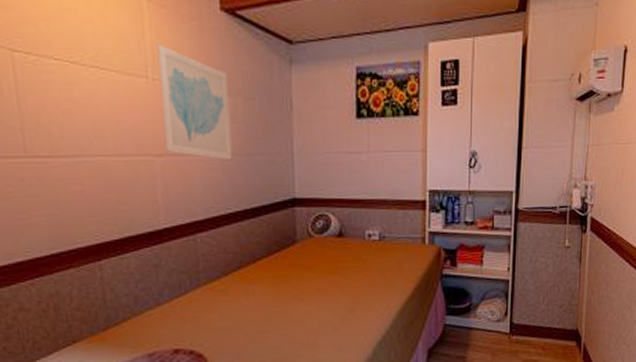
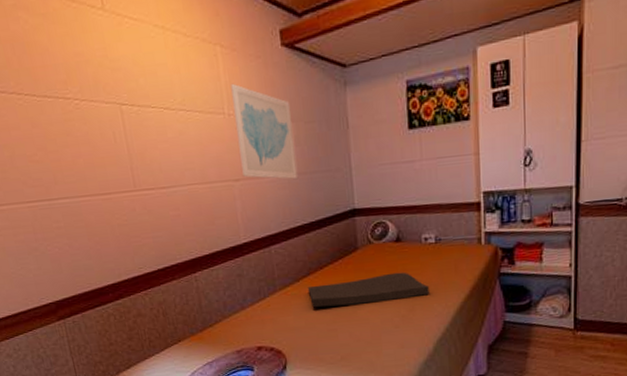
hand towel: none [237,269,371,306] -> present [307,272,429,308]

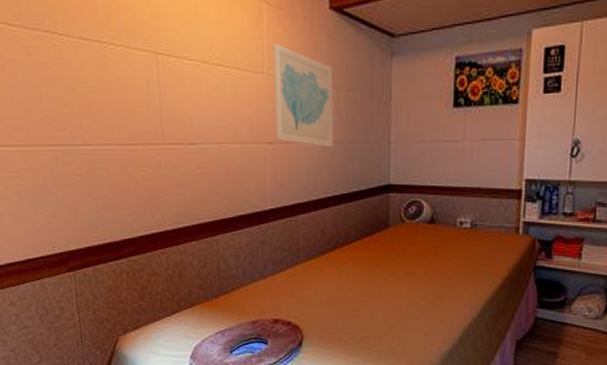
hand towel: present [307,272,429,308] -> none [332,255,460,285]

